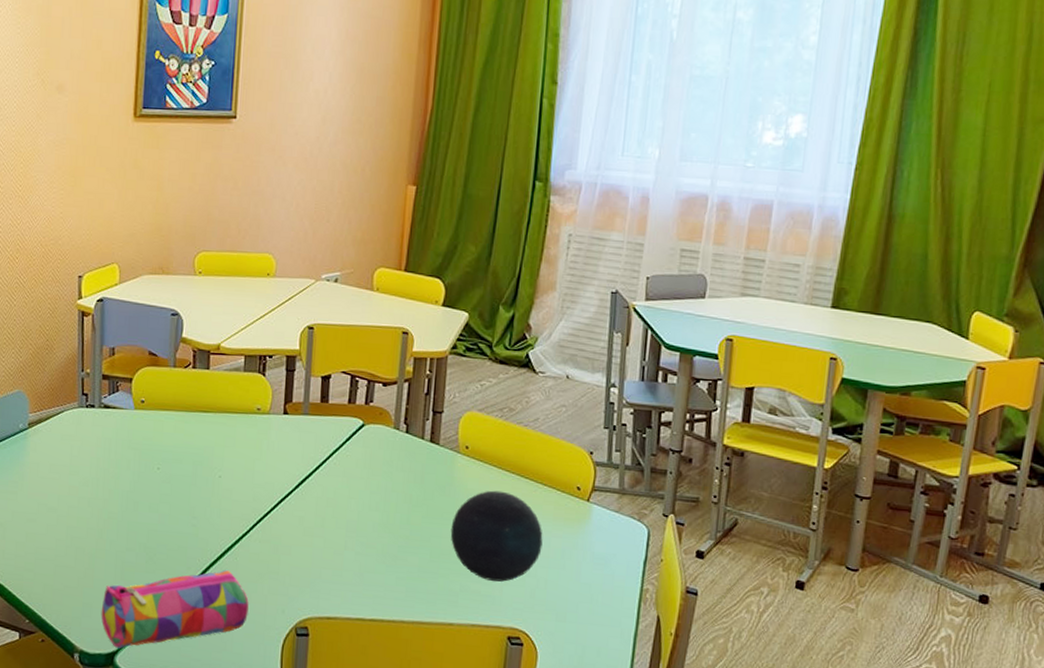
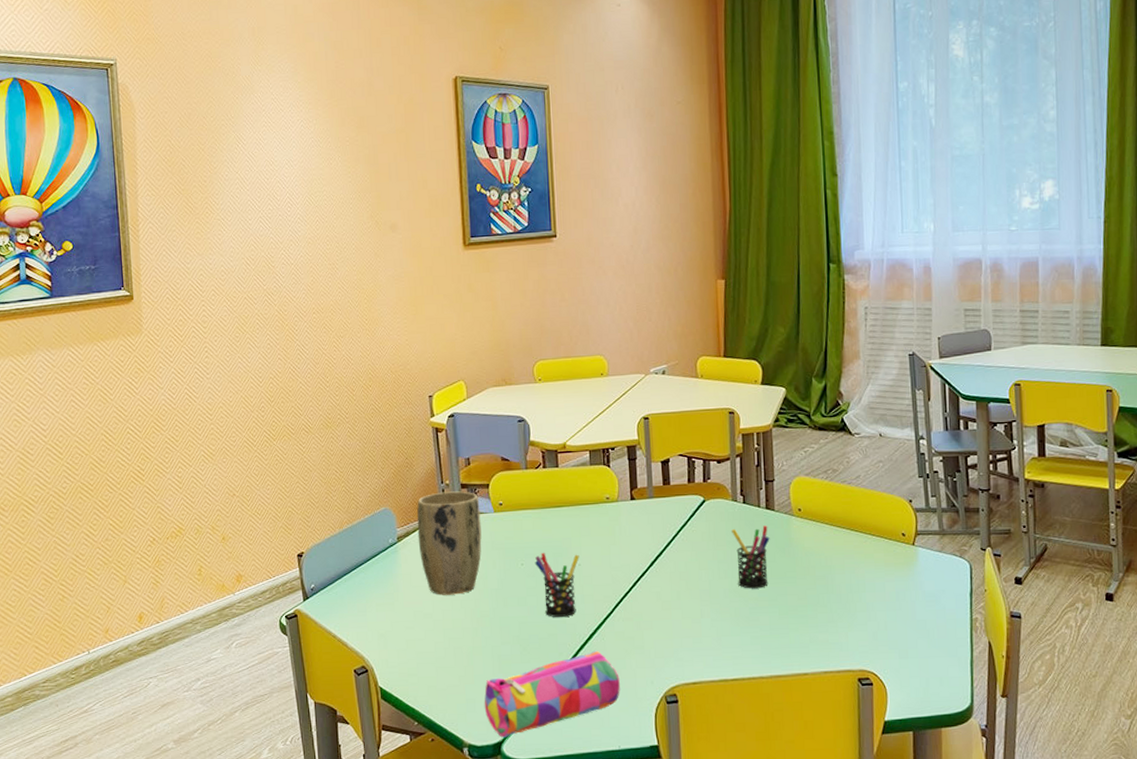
plant pot: none [50,380,120,492] -> present [417,491,482,595]
pen holder: none [171,458,221,530] -> present [534,552,580,617]
pen holder: none [389,459,430,527] -> present [732,525,770,589]
decorative orb: present [450,490,543,582] -> none [794,545,878,629]

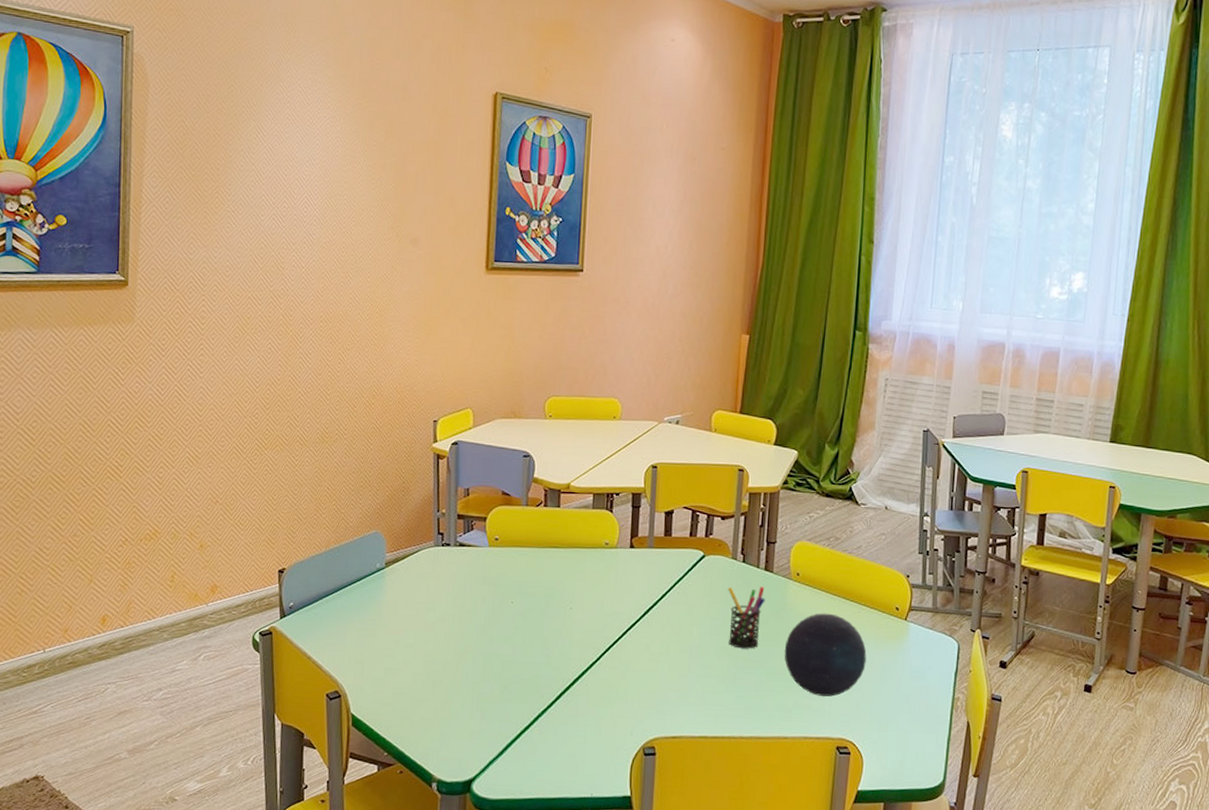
plant pot: present [417,491,482,595] -> none [407,520,475,627]
pencil case: present [484,650,620,738] -> none [458,696,599,776]
pen holder: present [534,552,580,617] -> none [525,592,572,659]
decorative orb: none [794,545,878,629] -> present [784,613,867,697]

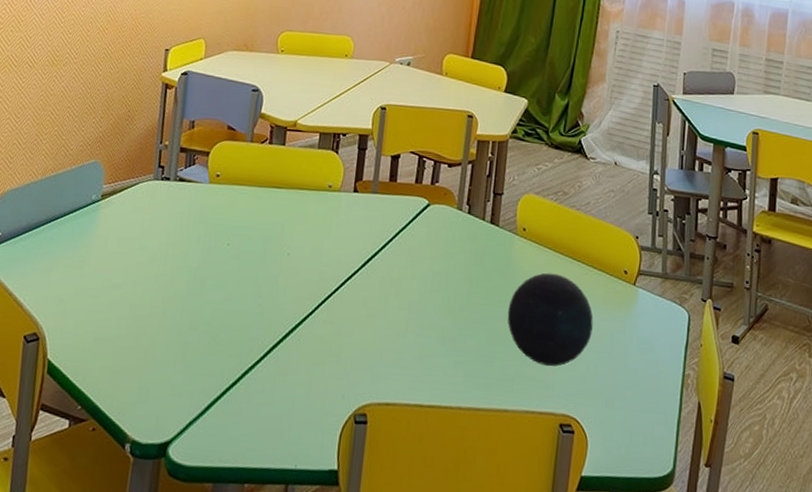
pen holder: present [728,587,765,649] -> none [450,240,490,309]

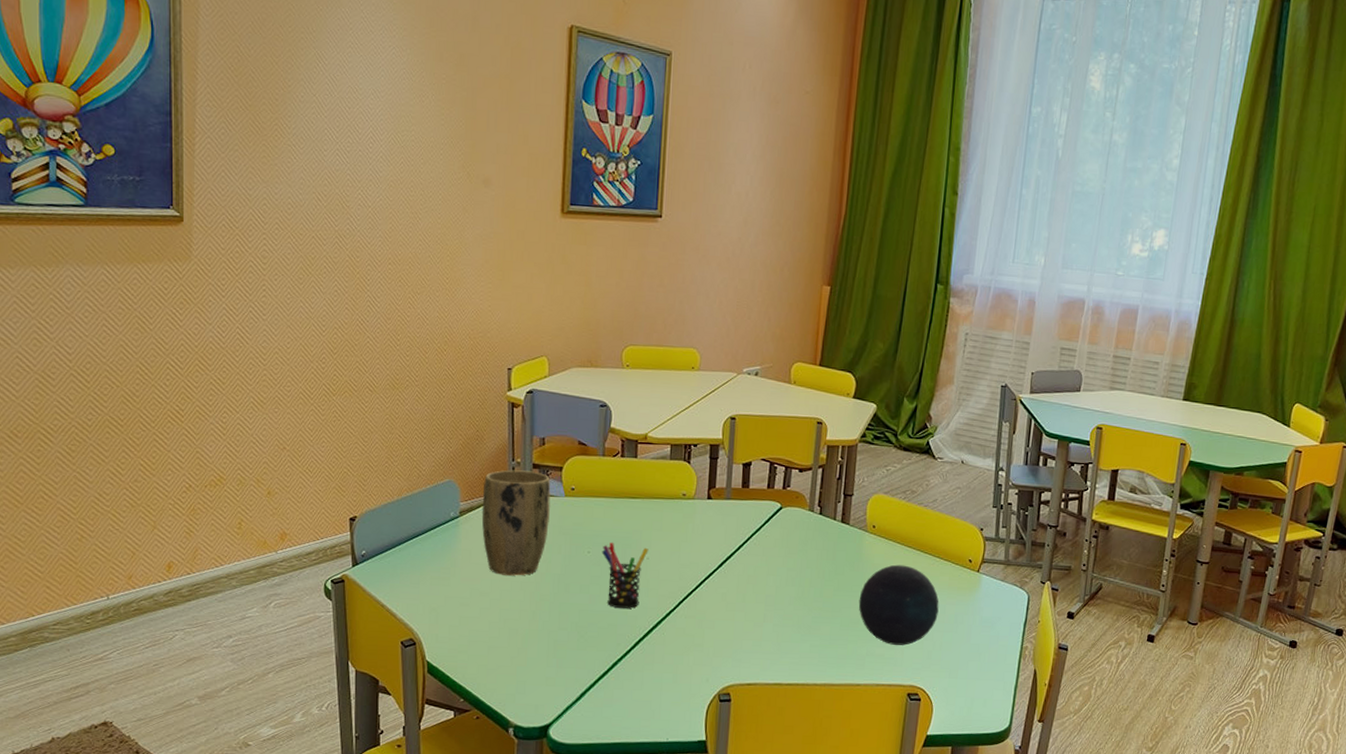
plant pot: none [121,152,196,268] -> present [481,469,551,576]
pen holder: none [241,234,290,310] -> present [601,542,649,608]

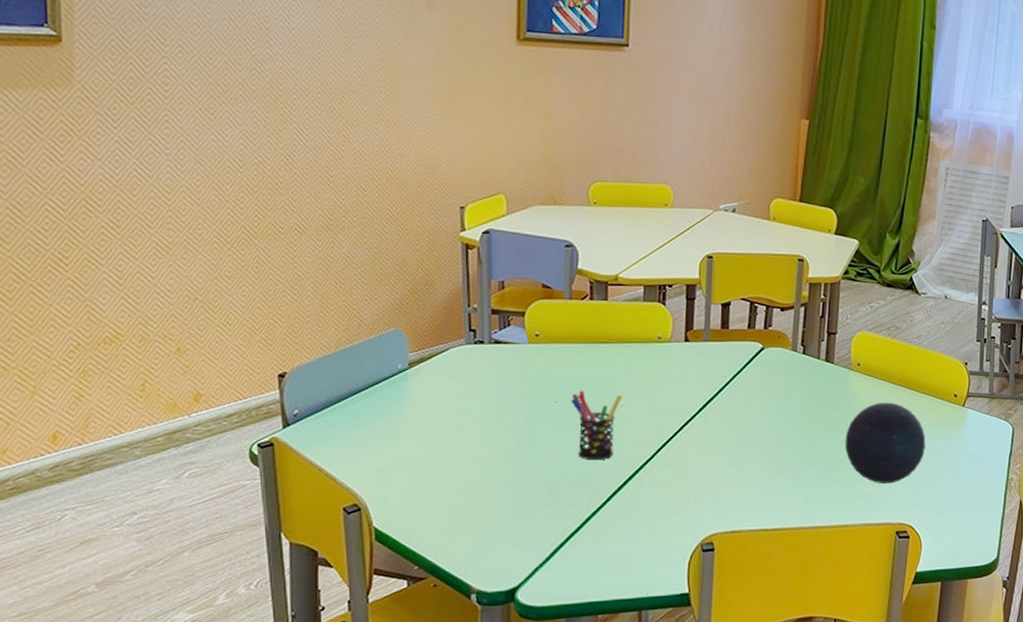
plant pot: present [481,469,551,576] -> none [434,316,512,430]

